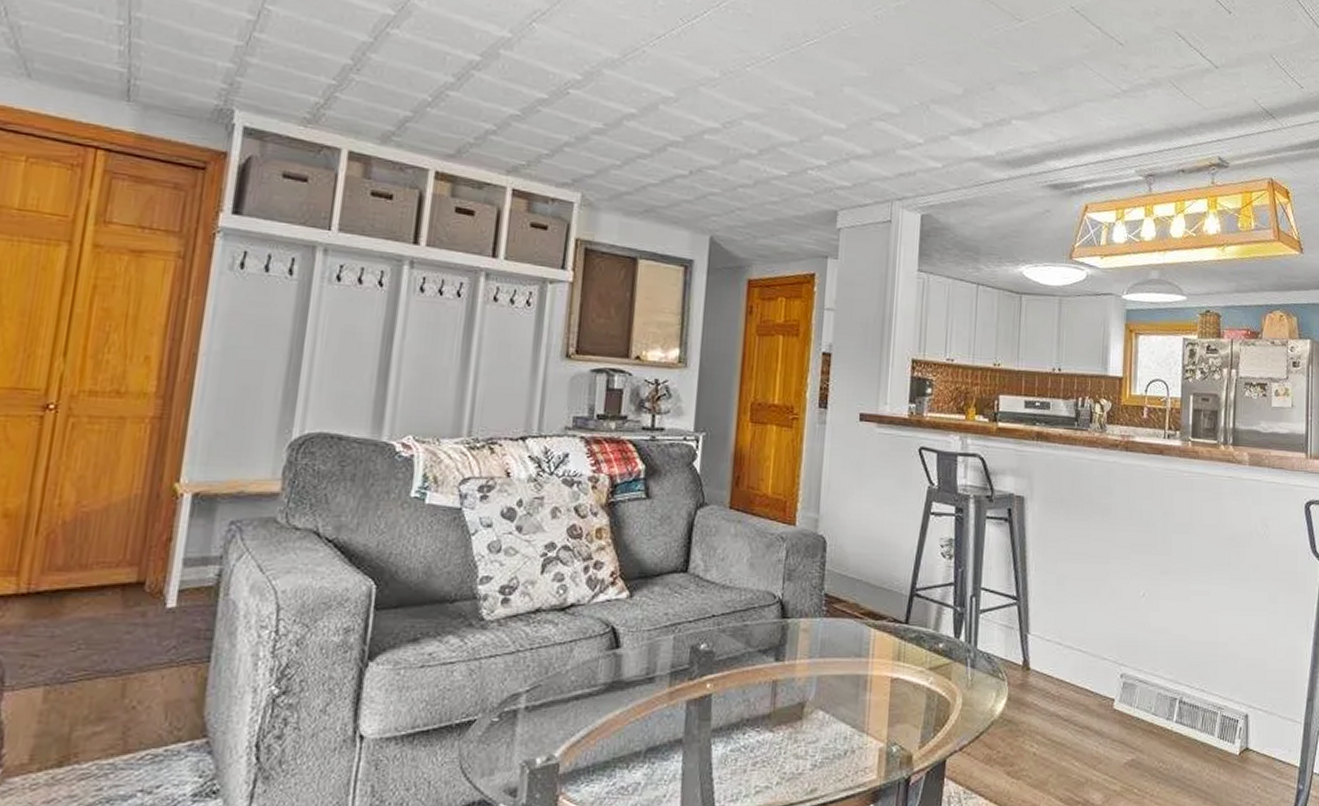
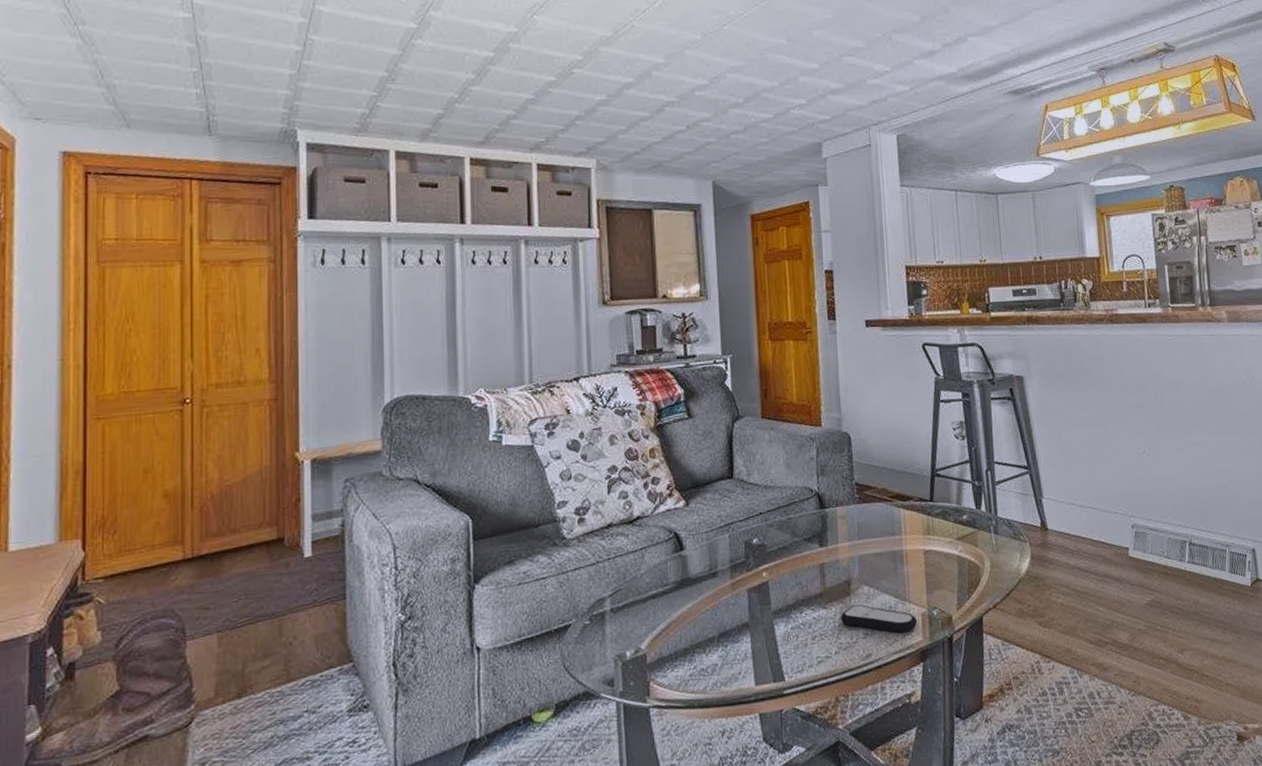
remote control: none [787,732,873,769] -> present [840,604,917,634]

